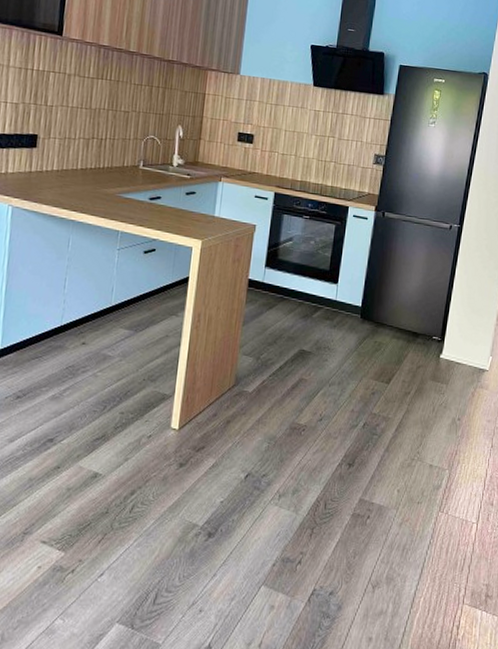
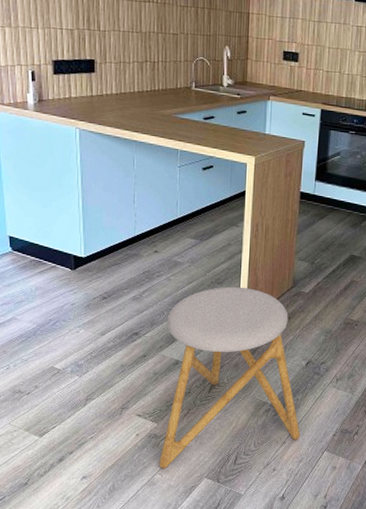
stool: none [62,384,235,612] -> present [159,286,301,469]

